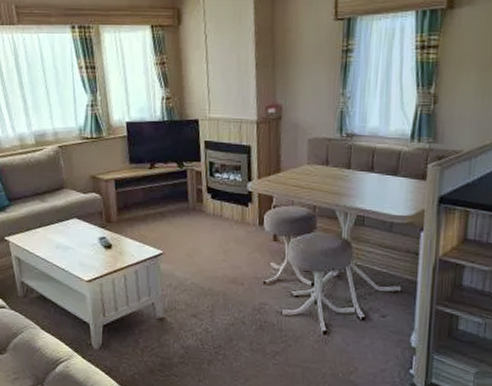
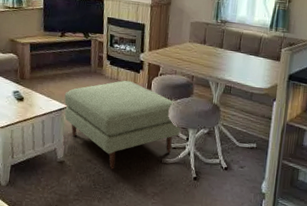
ottoman: none [159,216,304,326] -> present [64,80,181,170]

